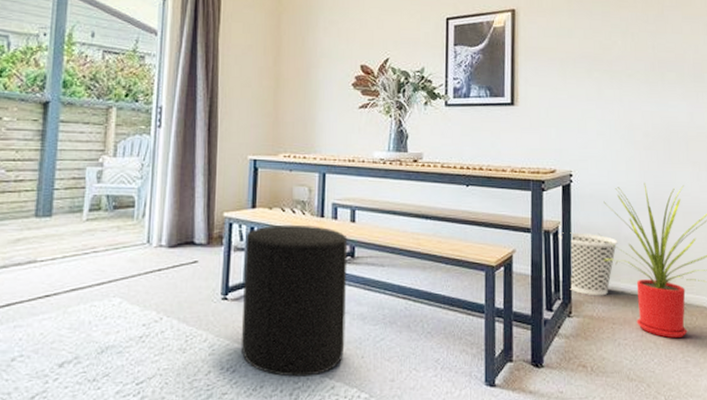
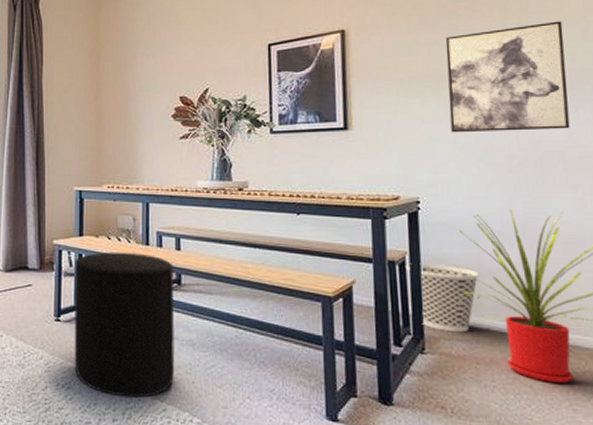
wall art: none [598,15,692,112] -> present [445,21,570,133]

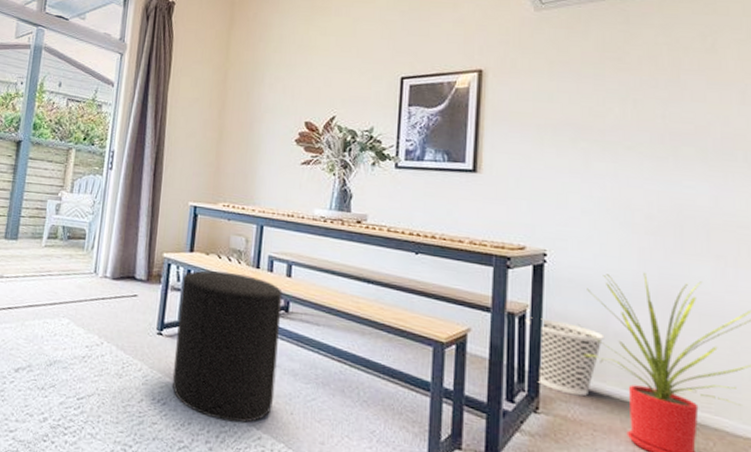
wall art: present [445,21,570,133] -> none [587,81,718,195]

